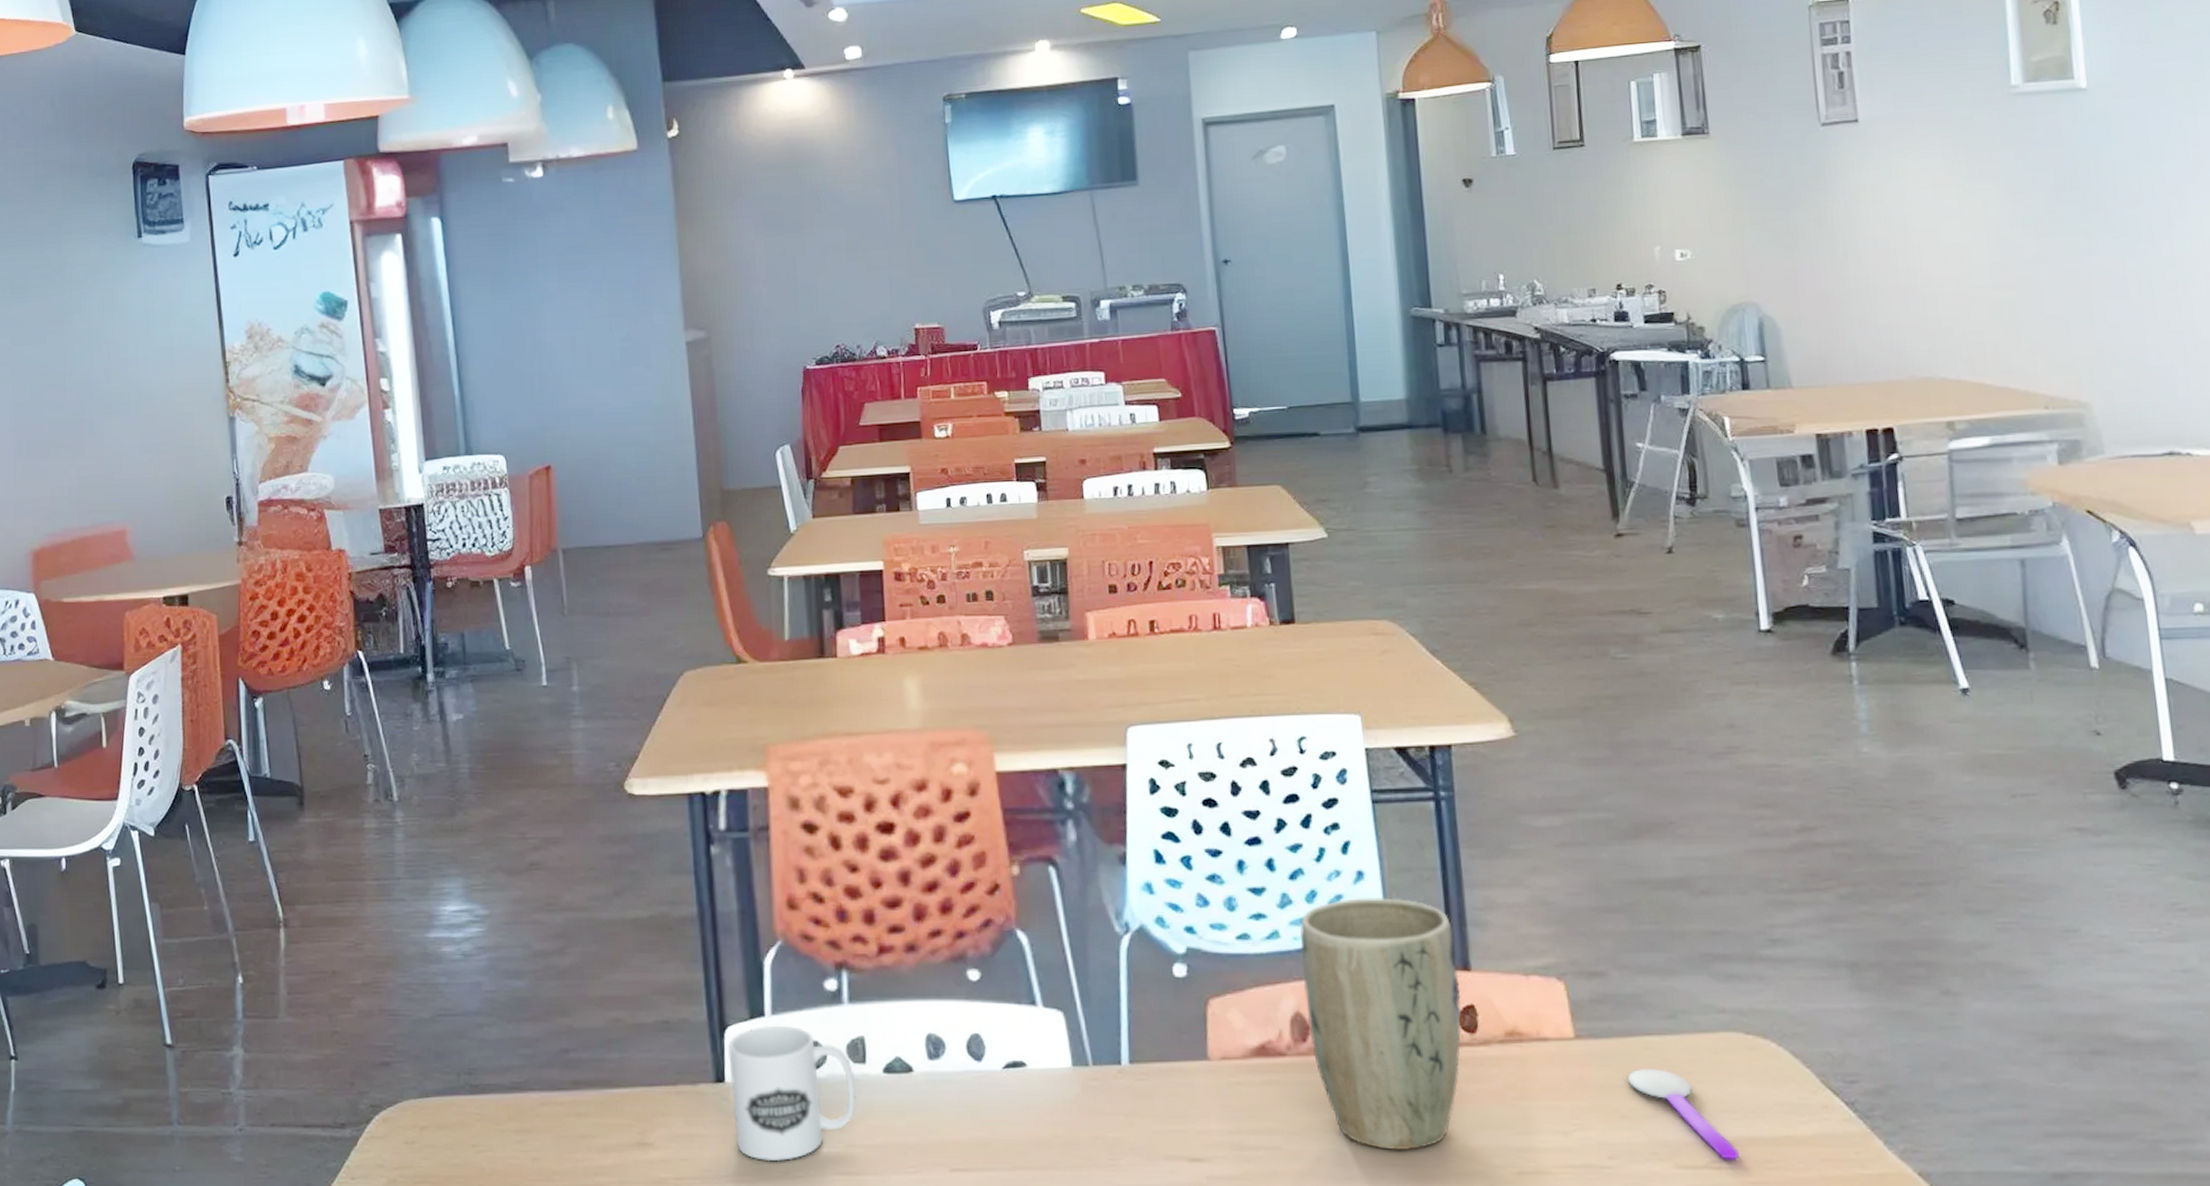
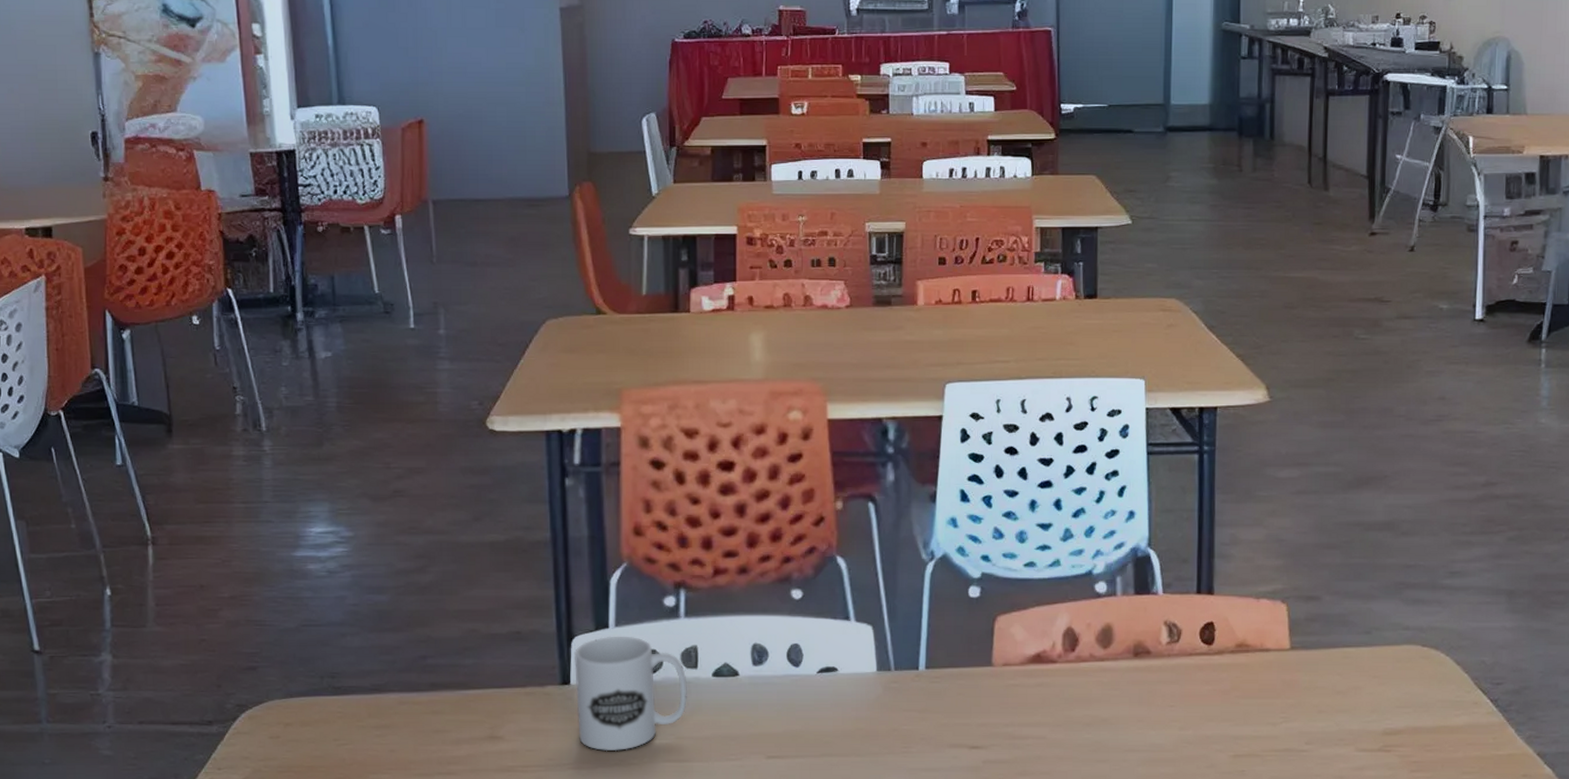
plant pot: present [1299,897,1462,1151] -> none [1076,534,1204,739]
spoon: present [1627,1069,1739,1160] -> none [1327,674,1406,744]

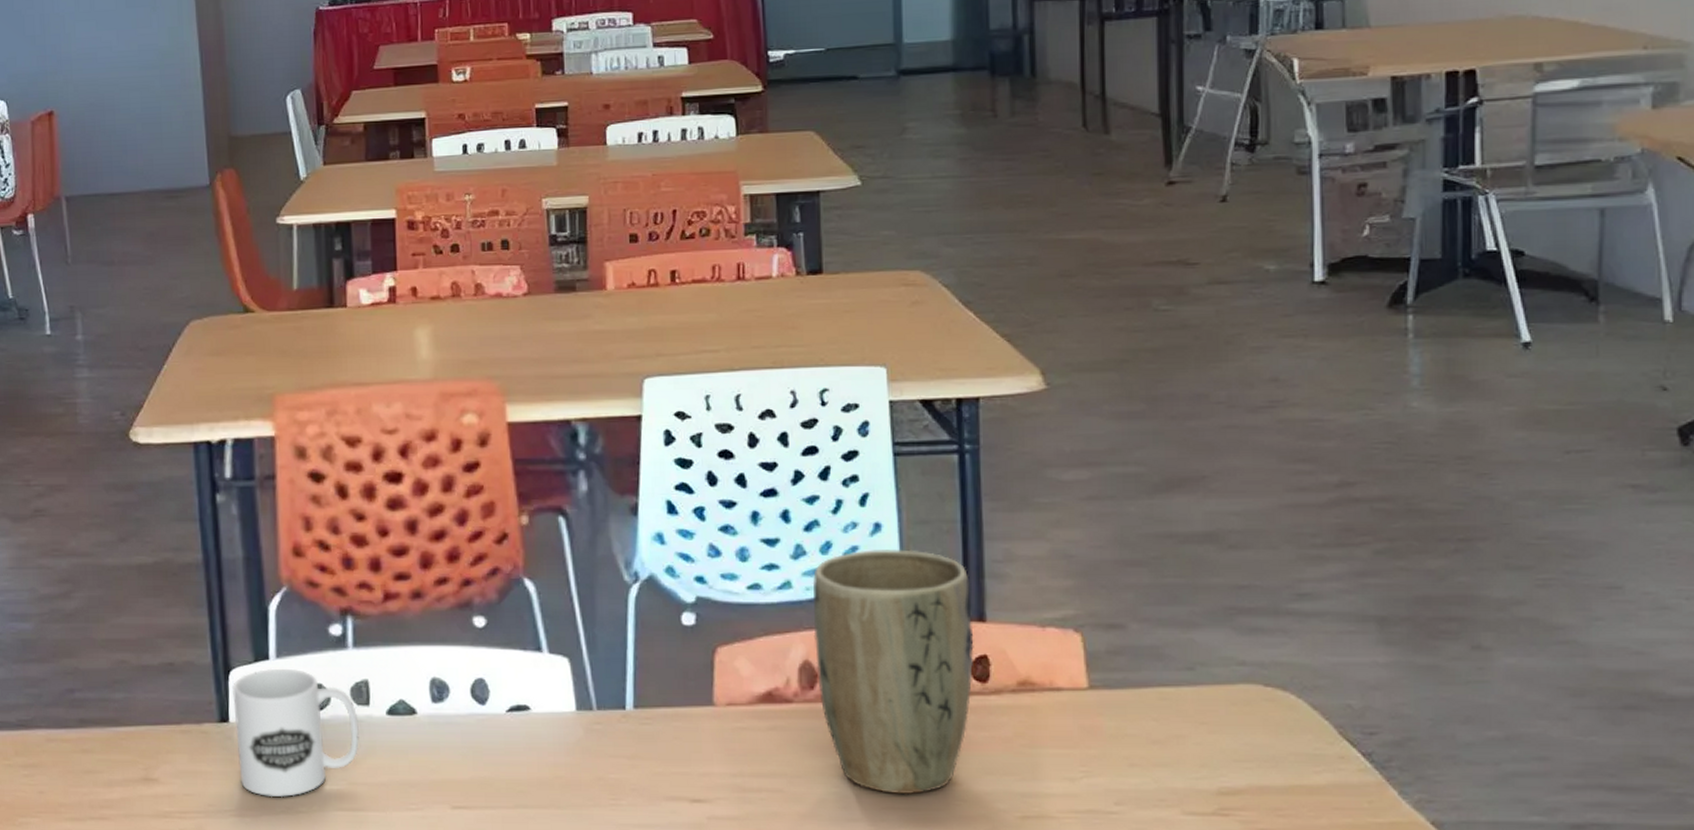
plant pot: none [1076,534,1204,739] -> present [812,549,974,795]

